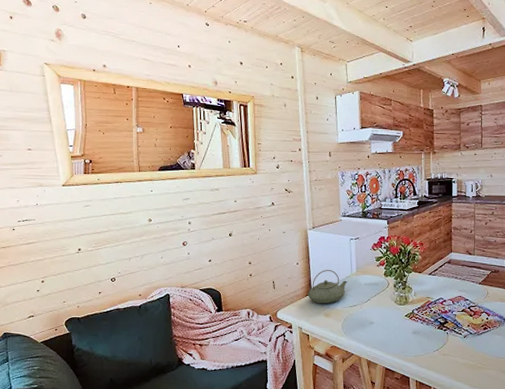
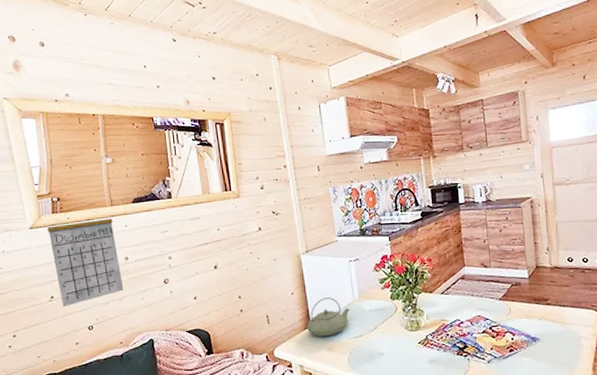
calendar: none [79,168,146,260] -> present [48,205,124,308]

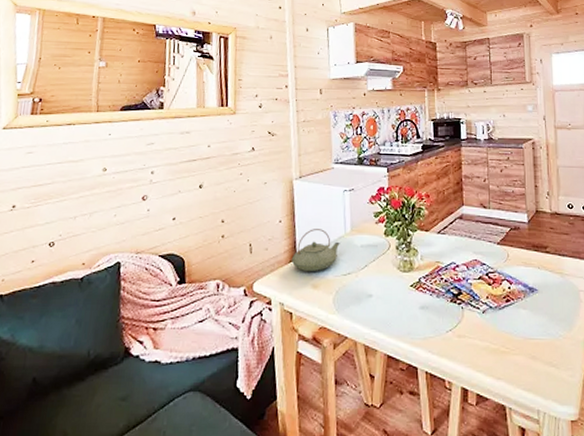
calendar: present [48,205,124,308] -> none [22,108,97,219]

